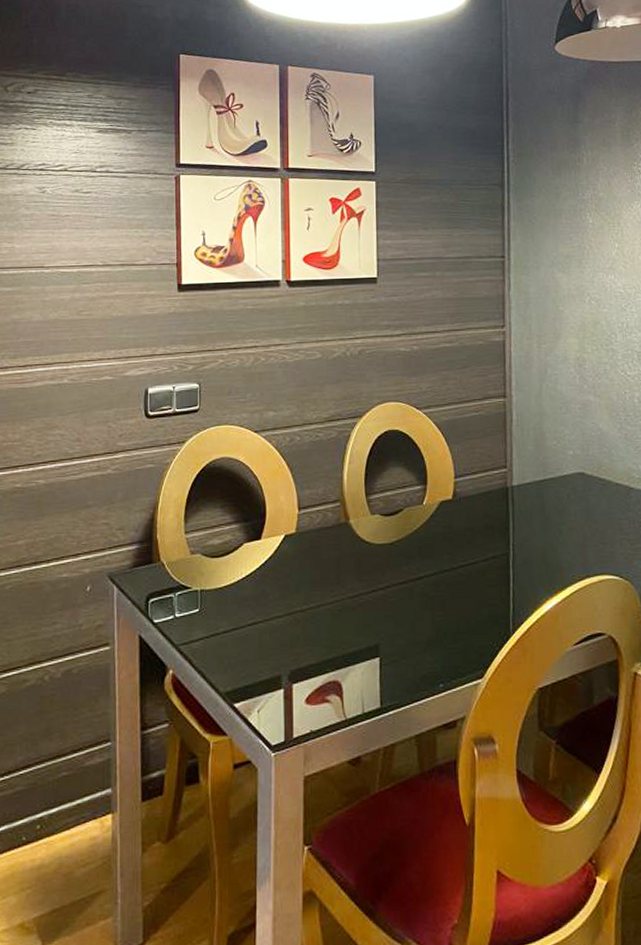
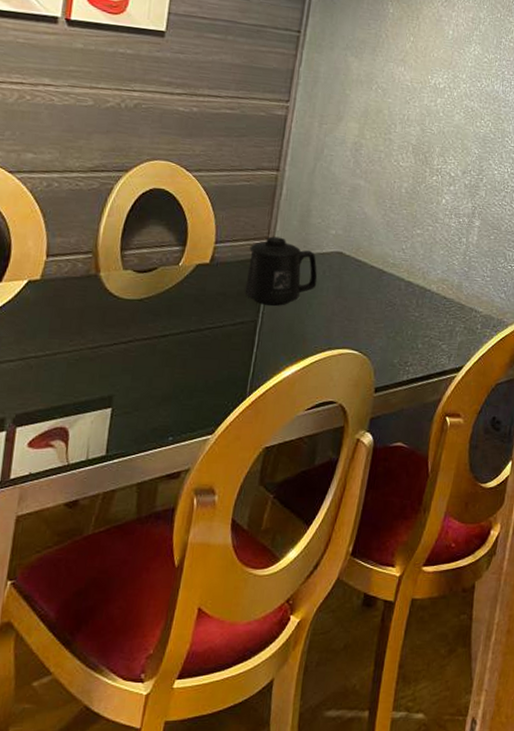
mug: none [489,464,563,536] -> present [245,236,318,306]

